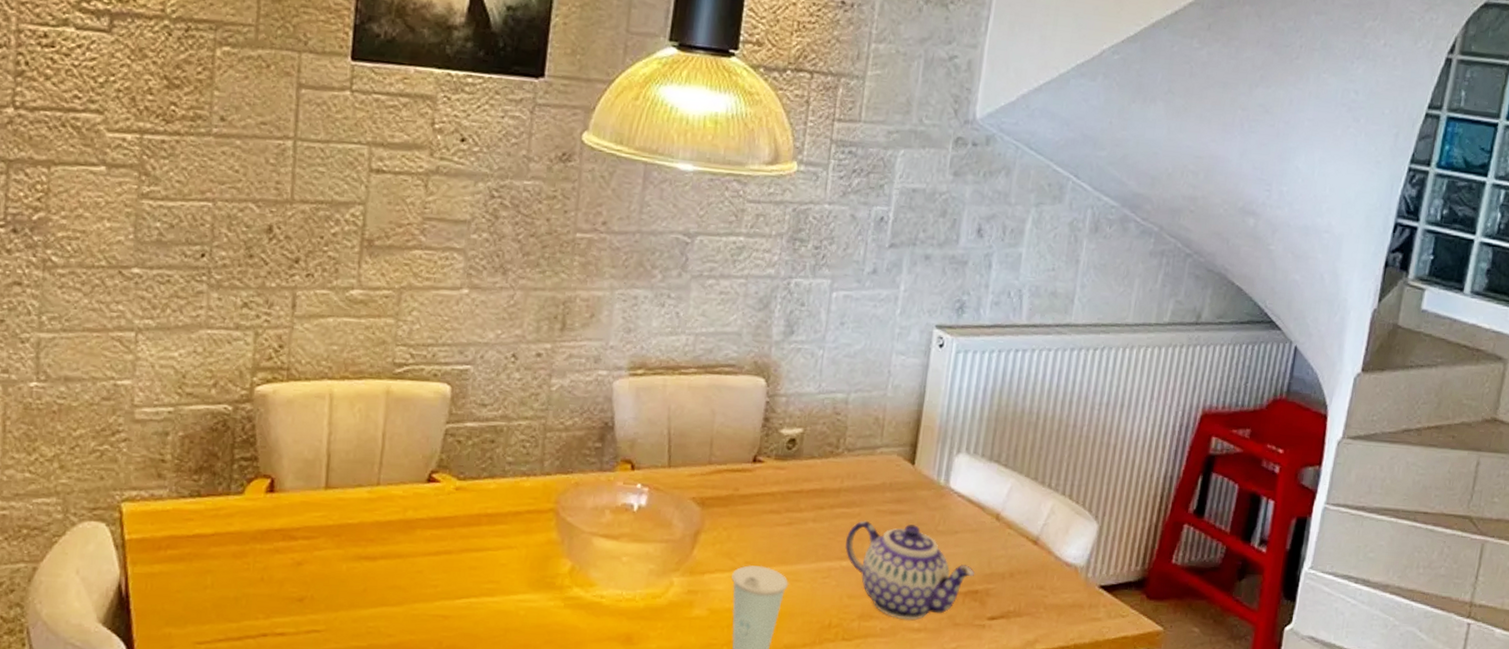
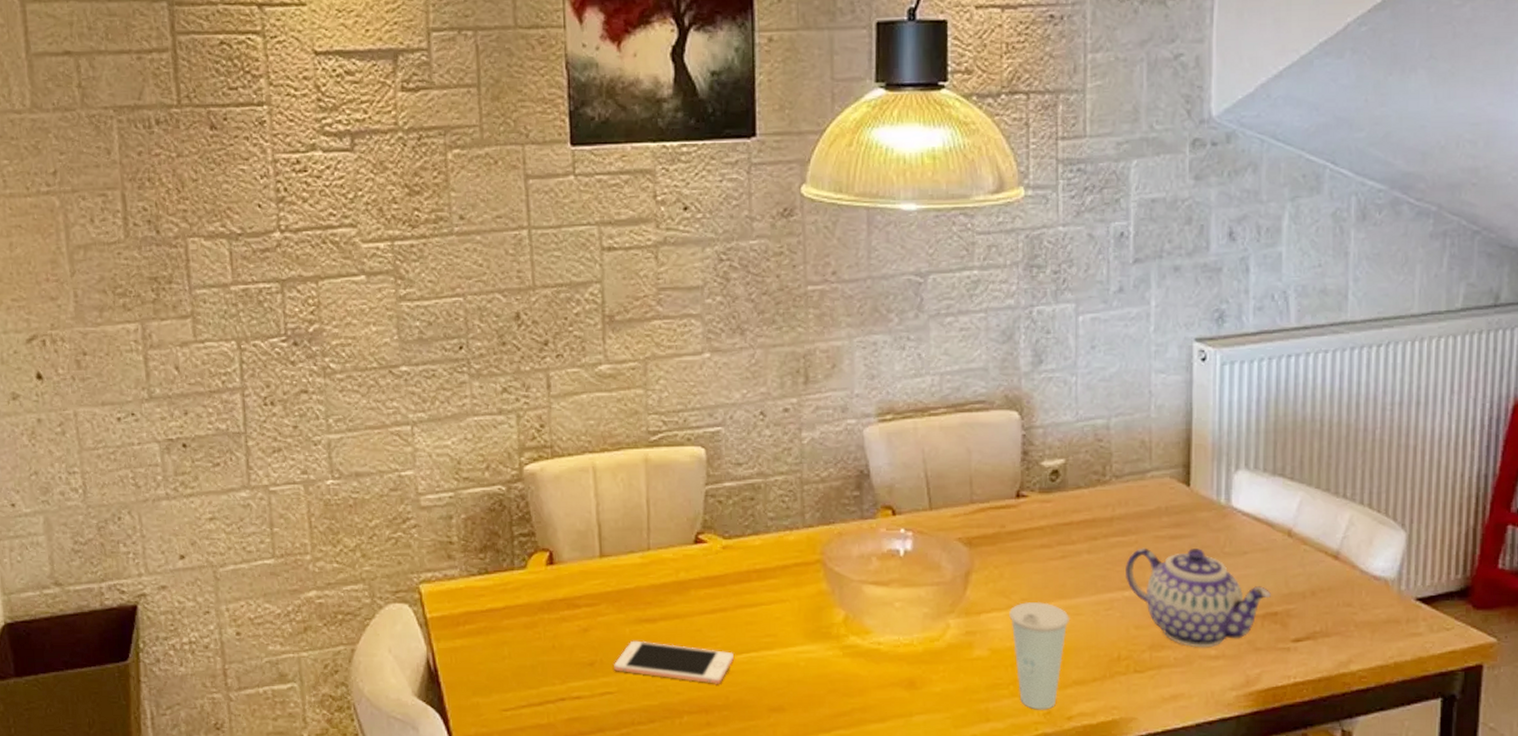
cell phone: none [324,578,454,629] -> present [614,640,735,685]

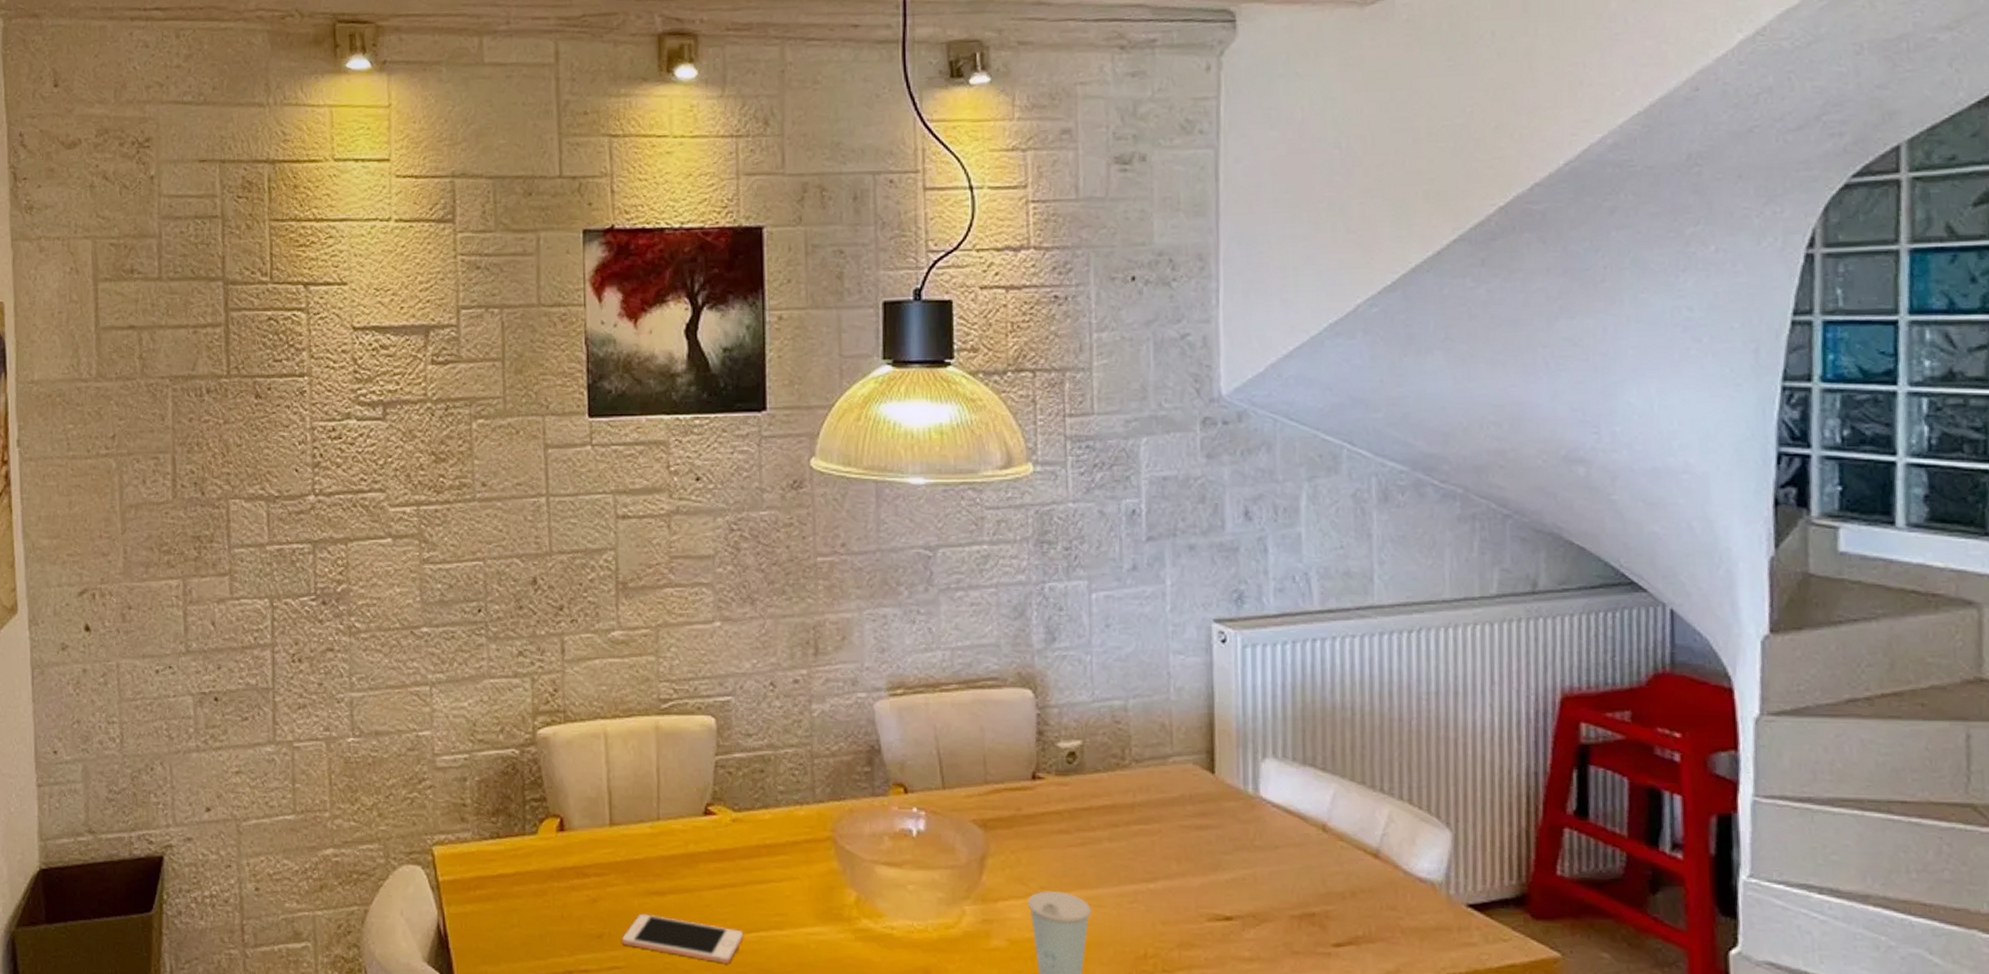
teapot: present [1124,548,1271,648] -> none [1148,837,1307,949]

